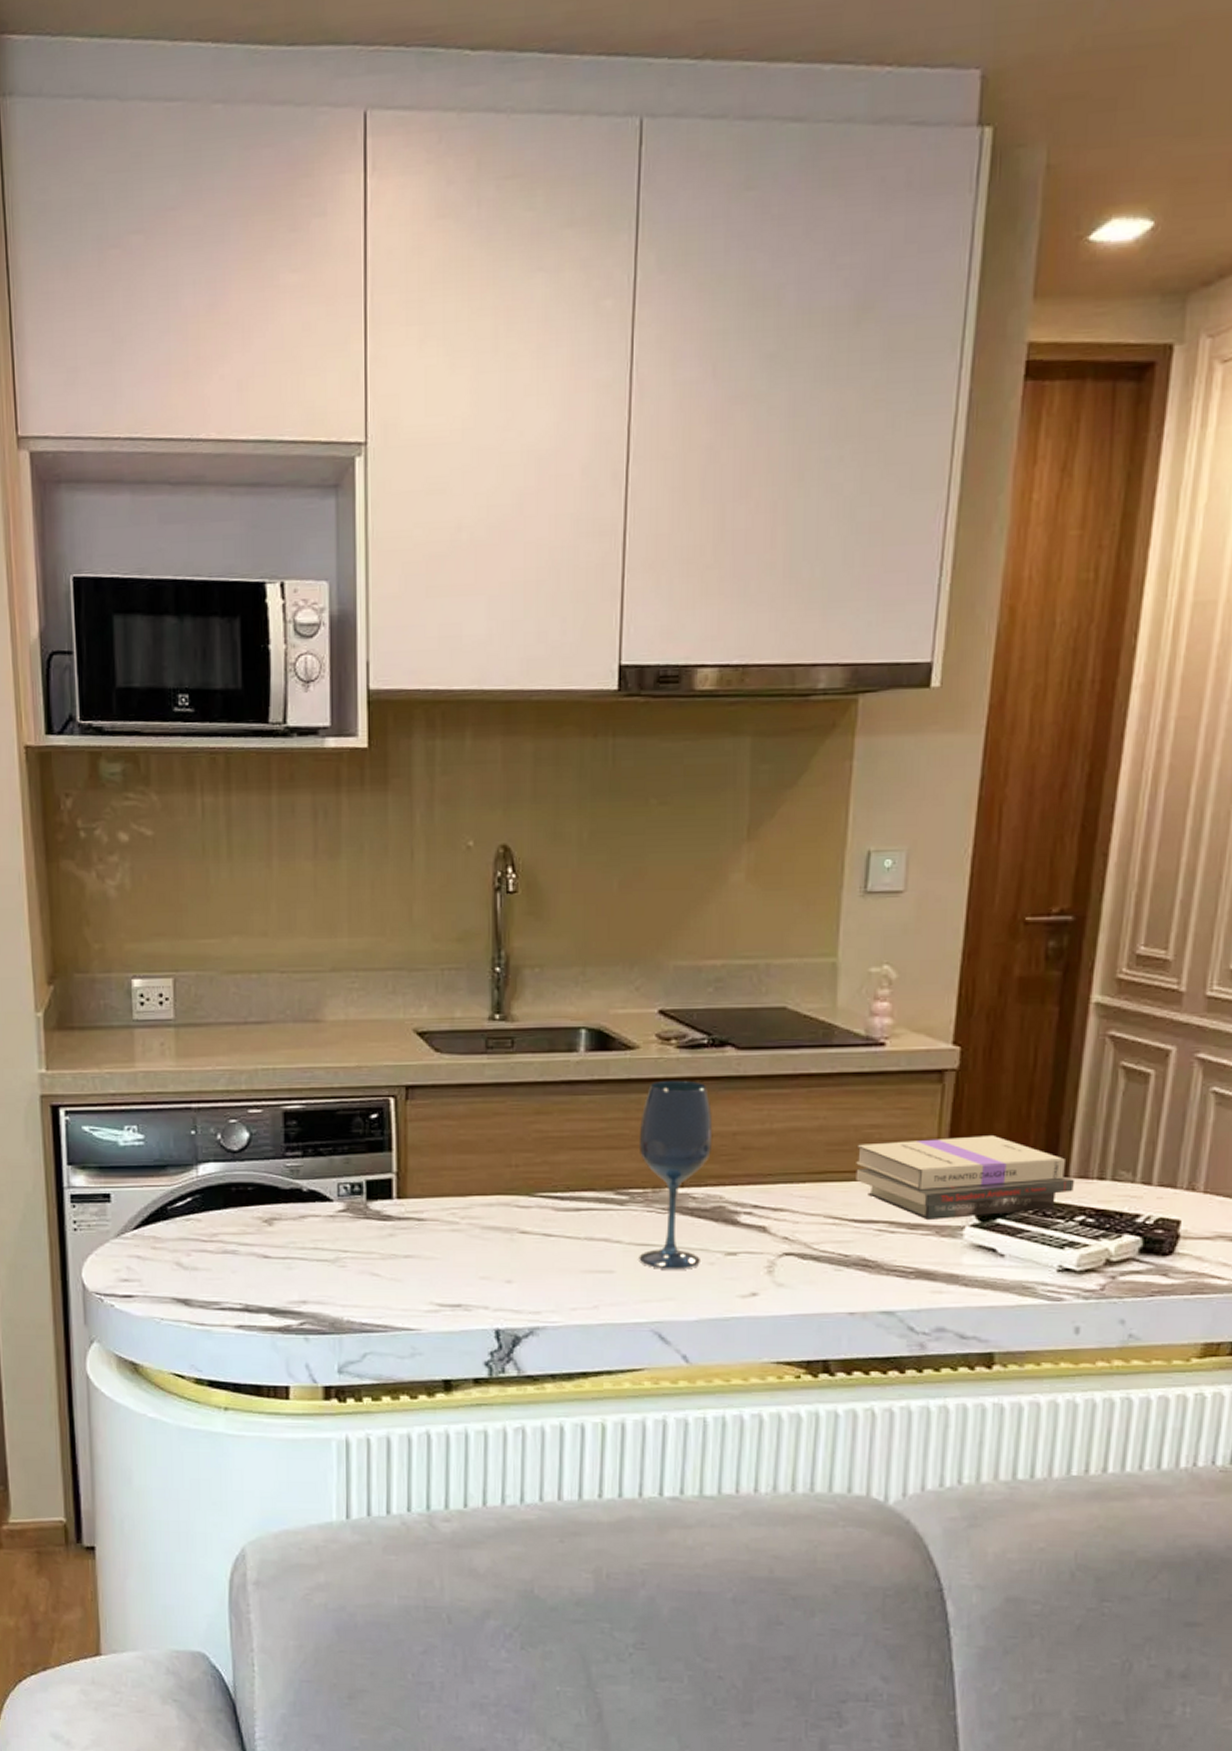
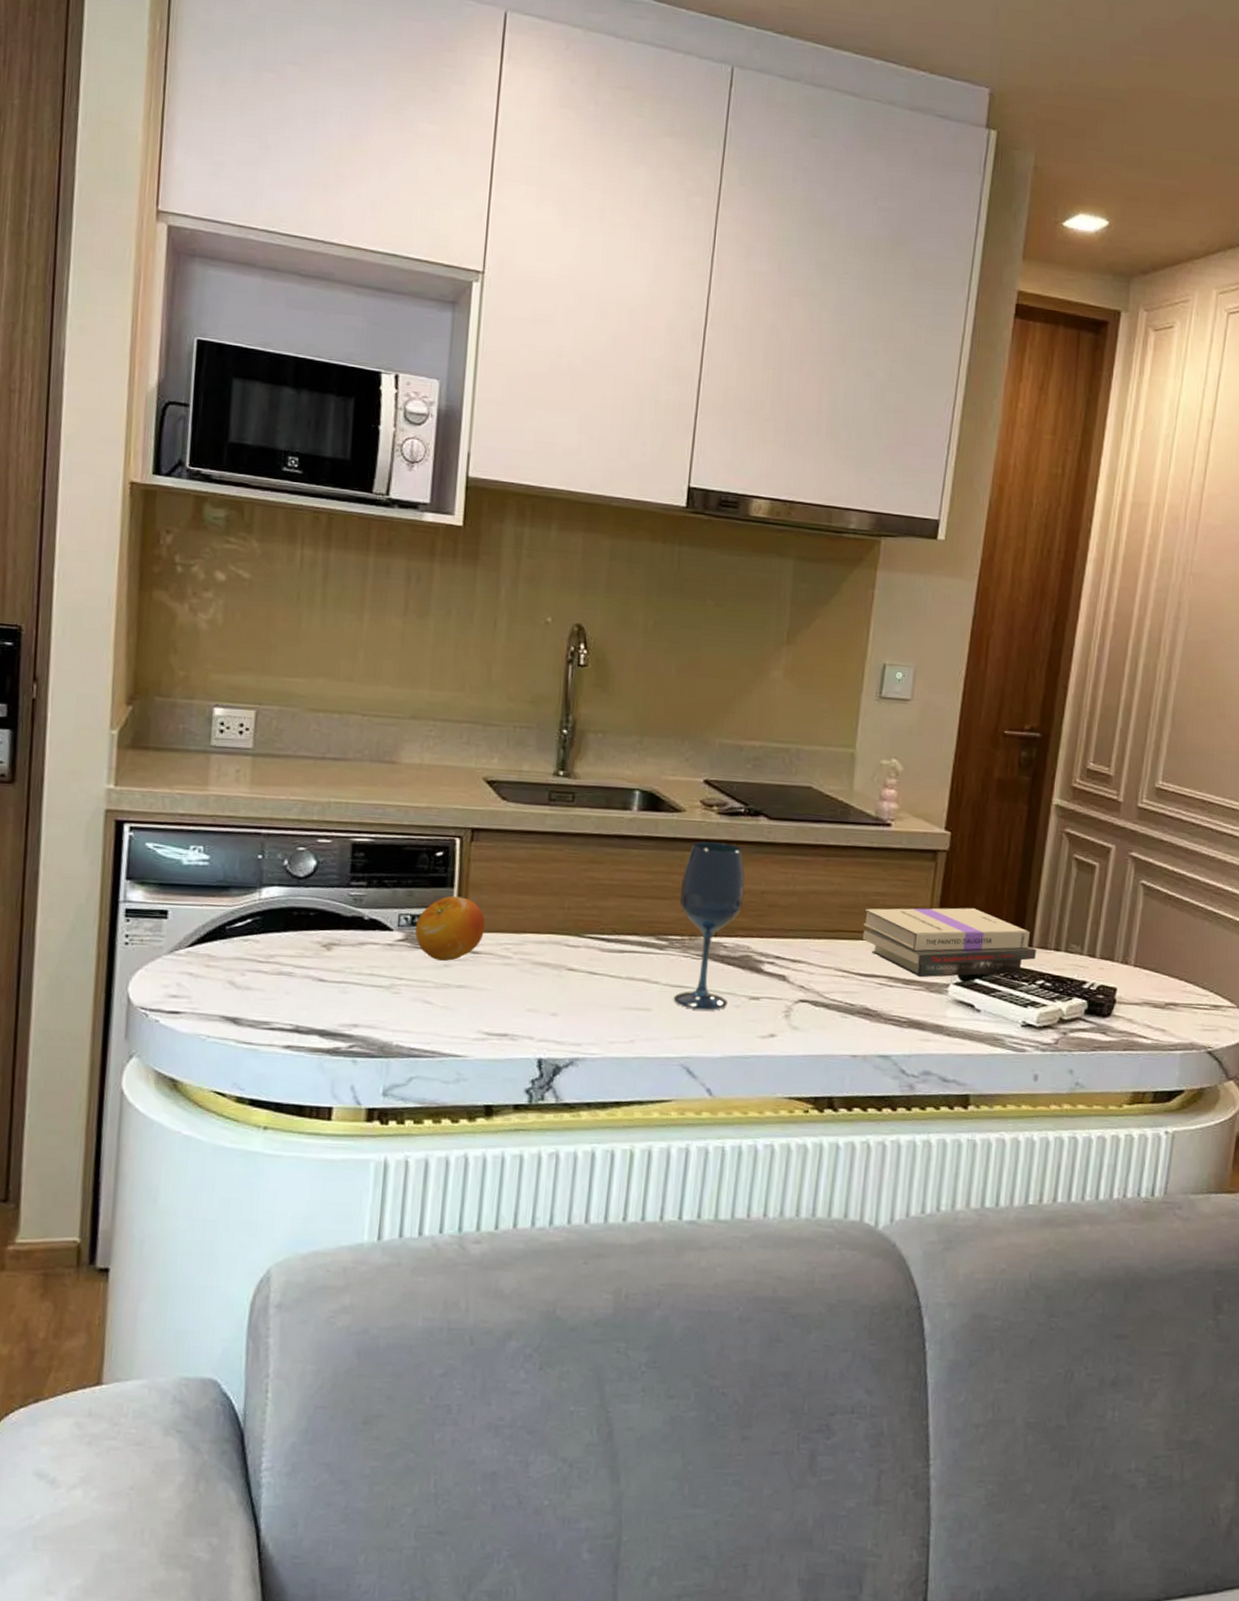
fruit: none [356,1161,428,1230] -> present [415,896,485,961]

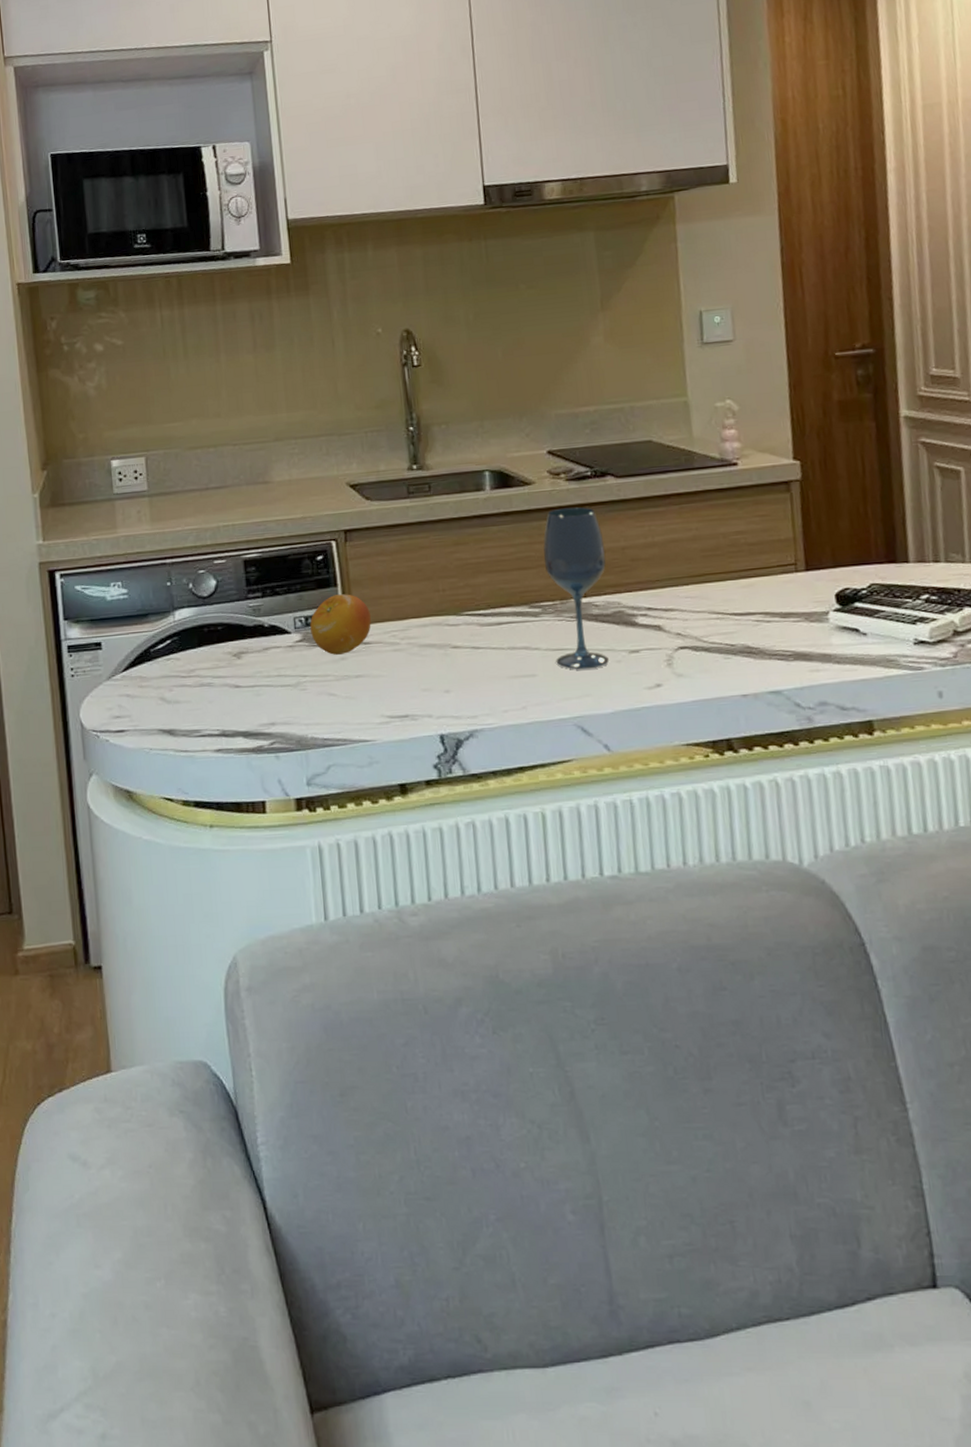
books: present [862,907,1036,978] -> none [727,532,915,609]

